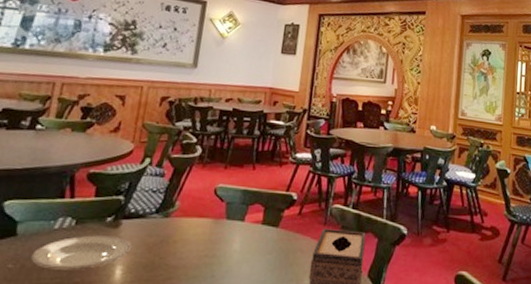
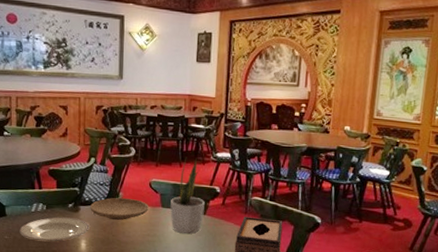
plate: none [135,208,211,237] -> present [90,197,149,220]
potted plant: none [236,158,279,252] -> present [170,158,205,234]

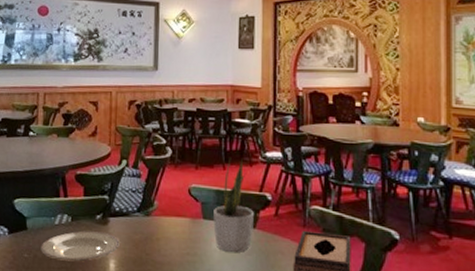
plate: present [90,197,149,220] -> none [120,207,189,235]

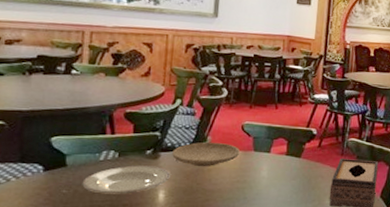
plate: none [120,207,189,235] -> present [172,142,241,166]
potted plant: present [213,158,254,252] -> none [263,99,301,178]

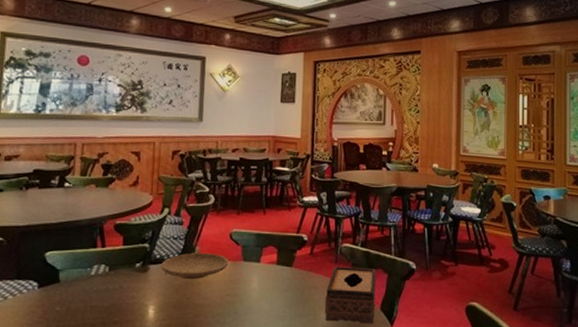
plate: present [82,165,170,194] -> none [74,279,160,311]

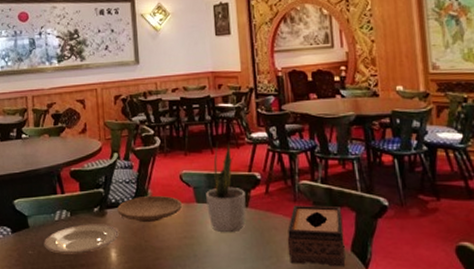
plate: none [74,279,160,311] -> present [44,224,119,254]
potted plant: none [253,204,291,290] -> present [206,142,246,232]

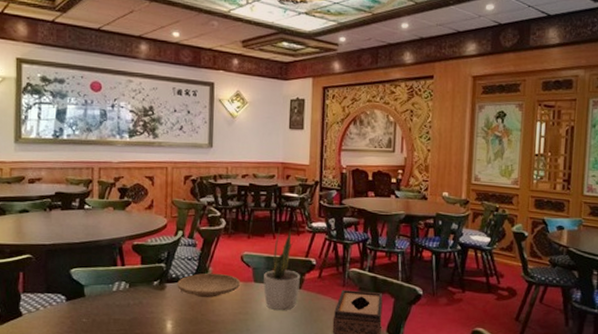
plate: present [44,224,119,254] -> none [99,296,176,324]

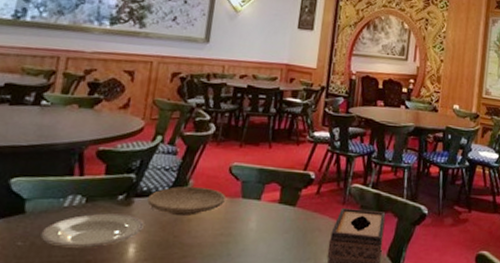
plate: none [99,296,176,324] -> present [40,213,144,248]
potted plant: present [263,228,300,310] -> none [252,137,296,231]

